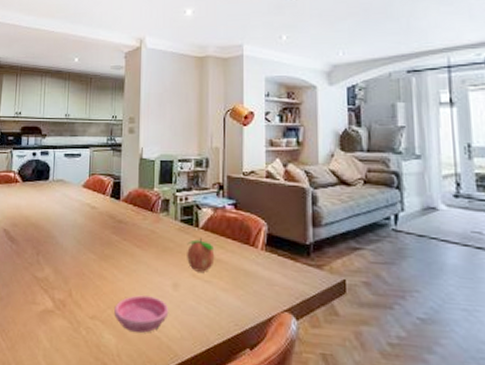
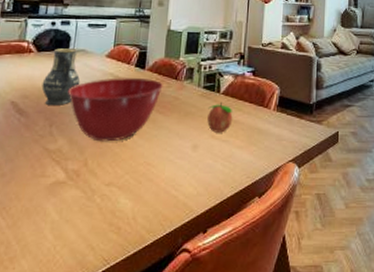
vase: none [28,178,61,235] -> present [41,48,81,105]
mixing bowl: none [51,208,139,274] -> present [68,78,163,142]
saucer: present [114,295,169,333] -> none [132,159,188,195]

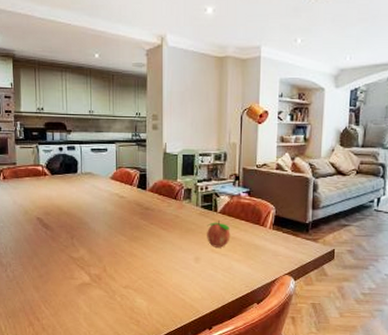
vase: present [41,48,81,105] -> none [59,171,91,221]
mixing bowl: present [68,78,163,142] -> none [82,198,164,253]

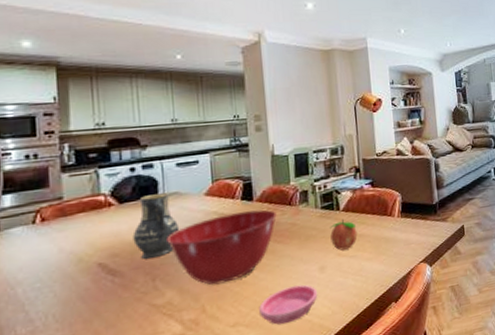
vase: none [59,171,91,221] -> present [132,193,180,259]
mixing bowl: none [82,198,164,253] -> present [167,209,277,285]
saucer: none [145,268,192,297] -> present [259,284,318,325]

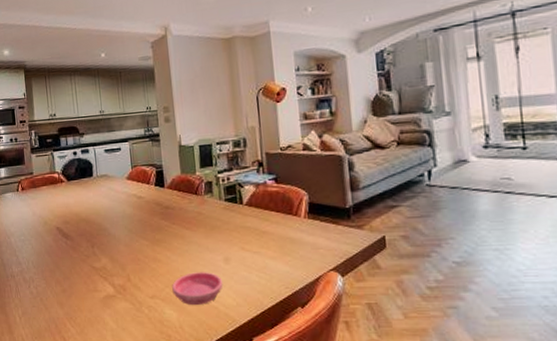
vase: present [132,193,180,259] -> none [77,175,109,228]
mixing bowl: present [167,209,277,285] -> none [100,196,185,259]
fruit: present [330,218,358,251] -> none [233,213,261,245]

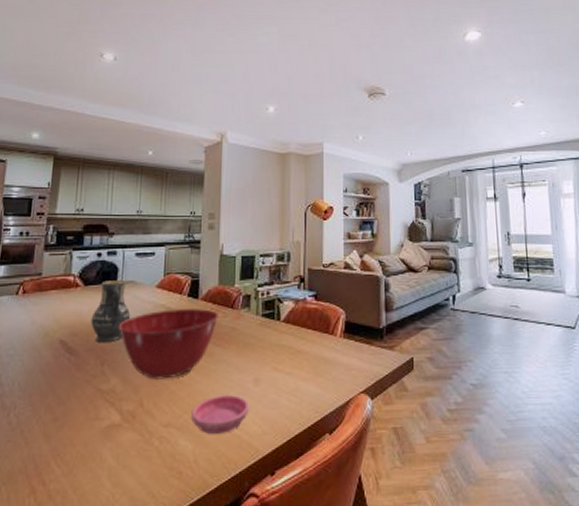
vase: none [77,175,109,228] -> present [90,280,131,342]
mixing bowl: none [100,196,185,259] -> present [118,309,219,380]

